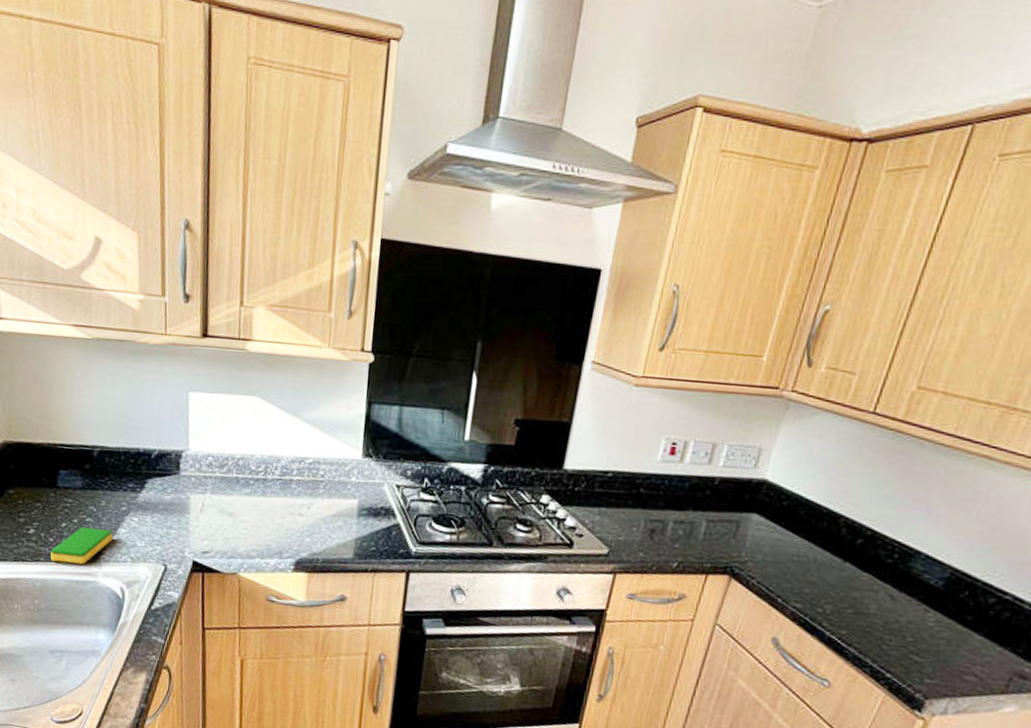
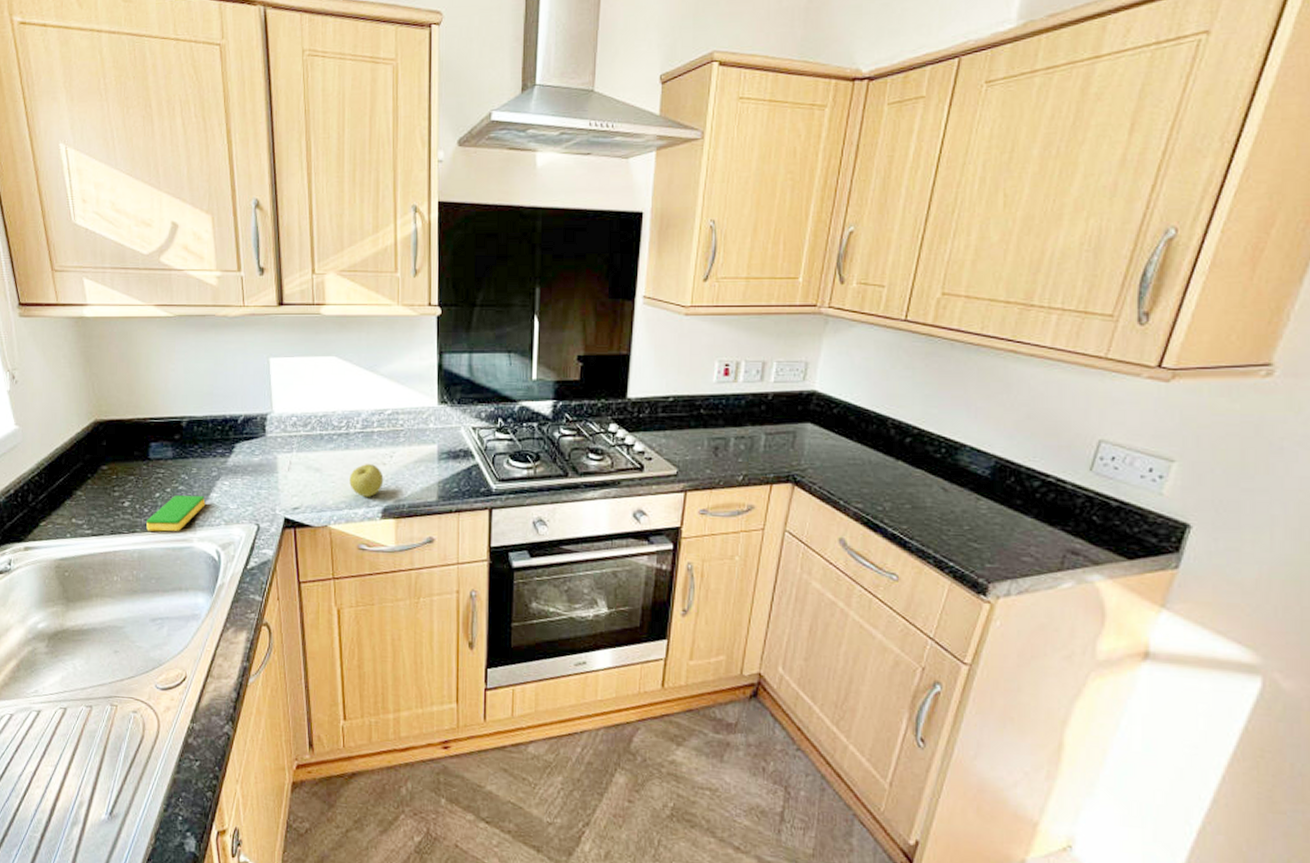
apple: none [263,513,299,548] -> present [349,464,384,497]

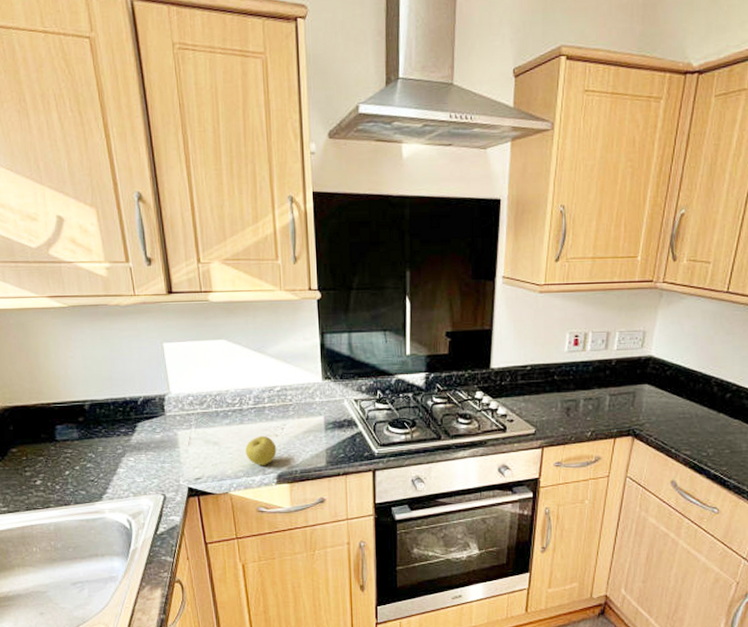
dish sponge: present [145,495,206,532] -> none [58,472,114,506]

